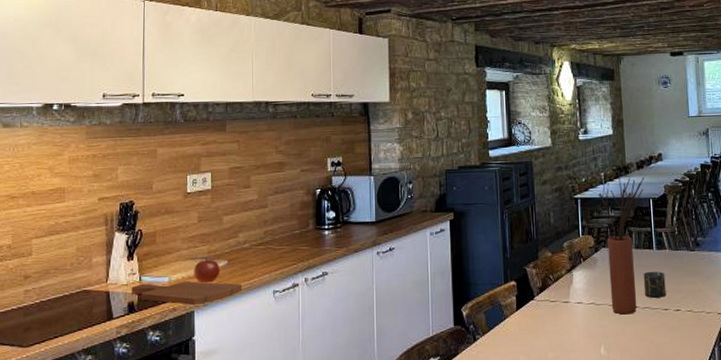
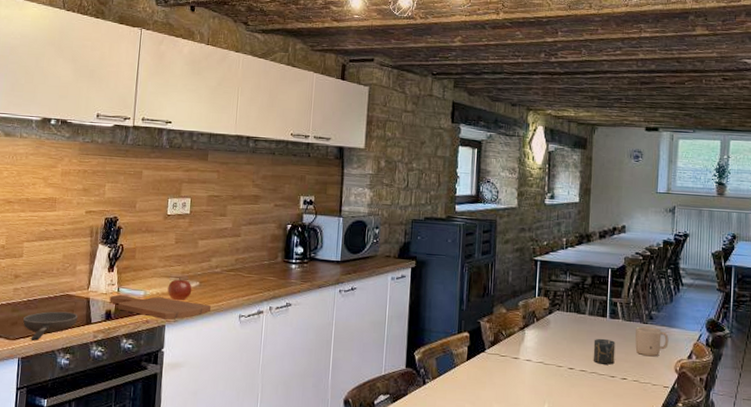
frying pan: none [37,309,98,346] -> present [23,311,78,342]
vase: present [599,170,644,315] -> none [558,238,605,377]
mug: none [684,253,718,284] -> present [635,326,669,357]

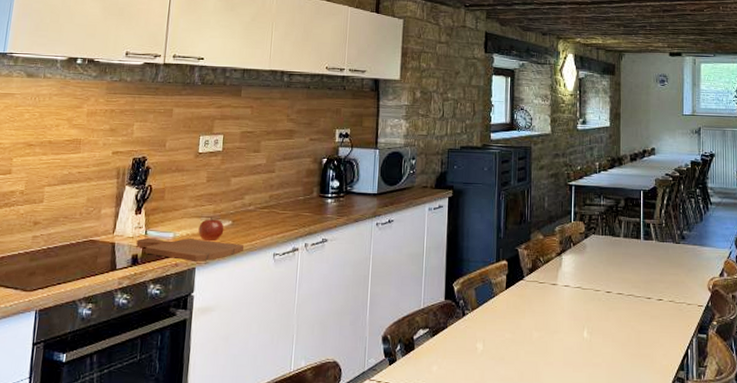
frying pan: present [23,311,78,342] -> none [42,258,102,292]
cup: present [593,338,616,365] -> none [629,260,650,286]
mug: present [635,326,669,357] -> none [669,246,701,276]

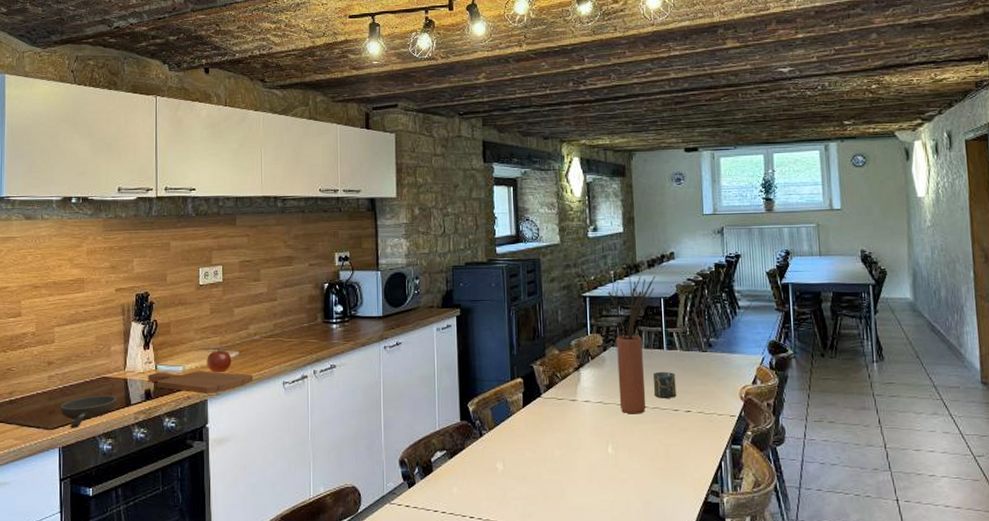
frying pan: none [42,258,102,292] -> present [61,395,117,429]
vase: none [592,161,637,301] -> present [608,269,655,414]
cup: none [629,260,650,286] -> present [652,371,677,398]

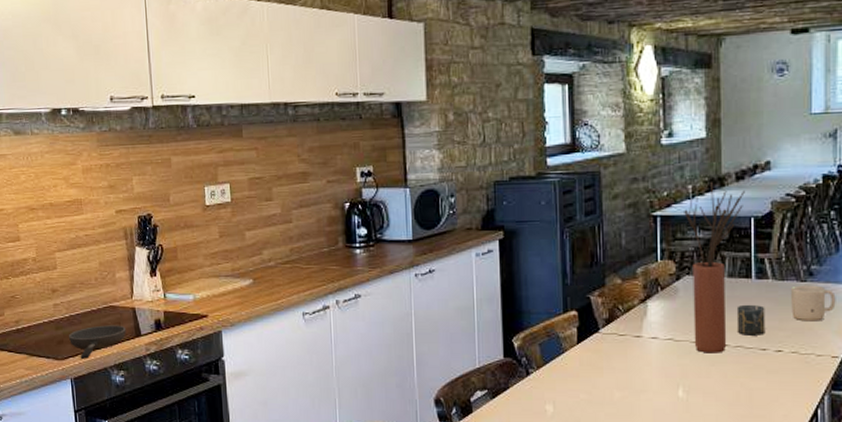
cutting board: present [148,371,254,395] -> none [157,300,271,325]
fruit: present [207,348,232,373] -> none [218,275,246,303]
mug: none [695,355,731,386] -> present [791,285,836,322]

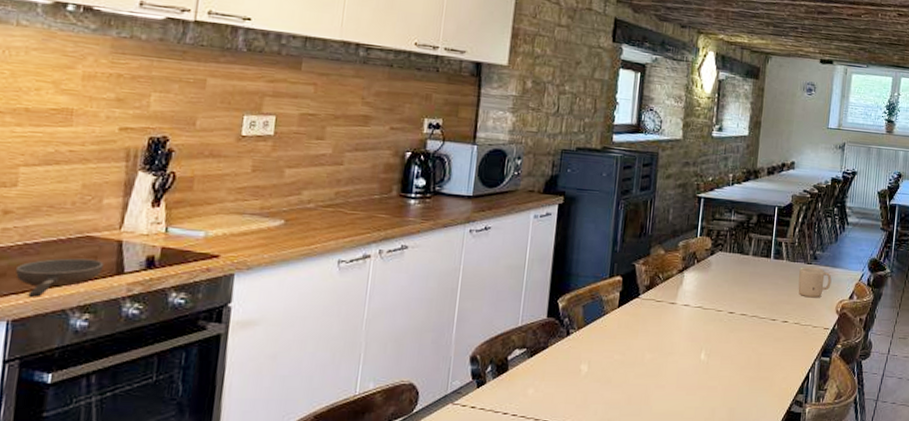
vase: present [684,182,745,353] -> none [719,174,773,322]
cup: present [736,304,766,335] -> none [754,280,779,308]

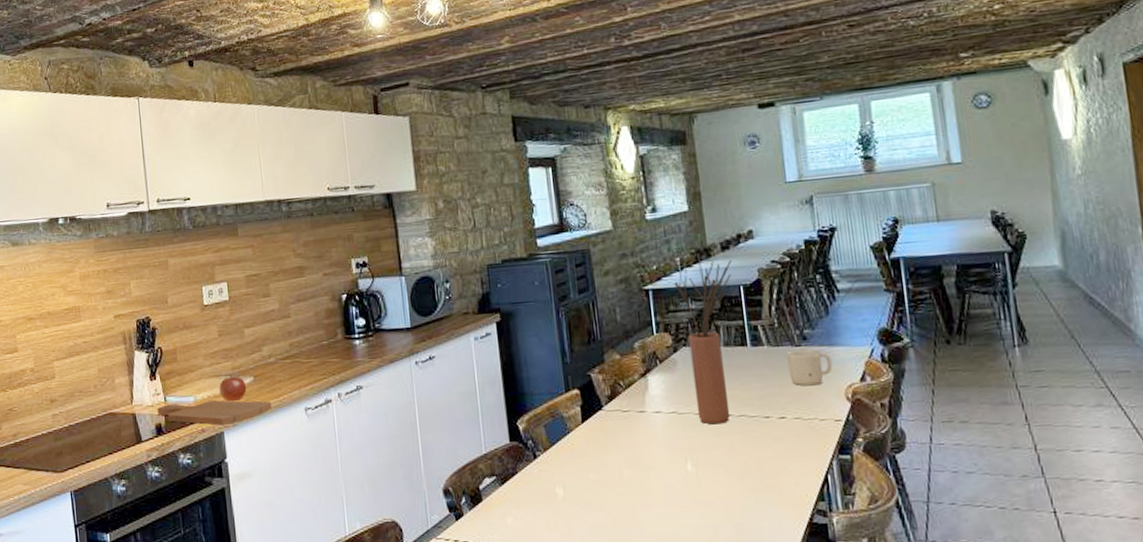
frying pan: present [16,258,104,299] -> none [68,432,127,471]
cutting board: none [153,236,300,268] -> present [157,400,273,426]
fruit: none [238,214,274,244] -> present [219,374,247,402]
vase: none [719,174,773,322] -> present [674,253,732,425]

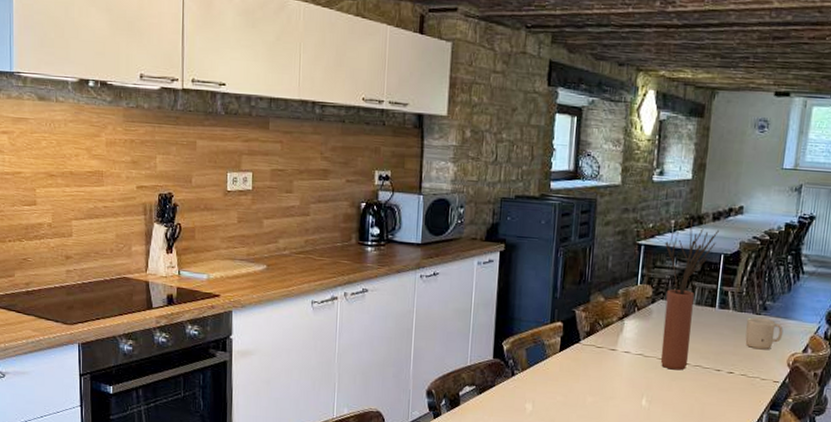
cutting board: present [157,400,273,426] -> none [170,278,281,306]
fruit: present [219,374,247,402] -> none [232,259,259,285]

